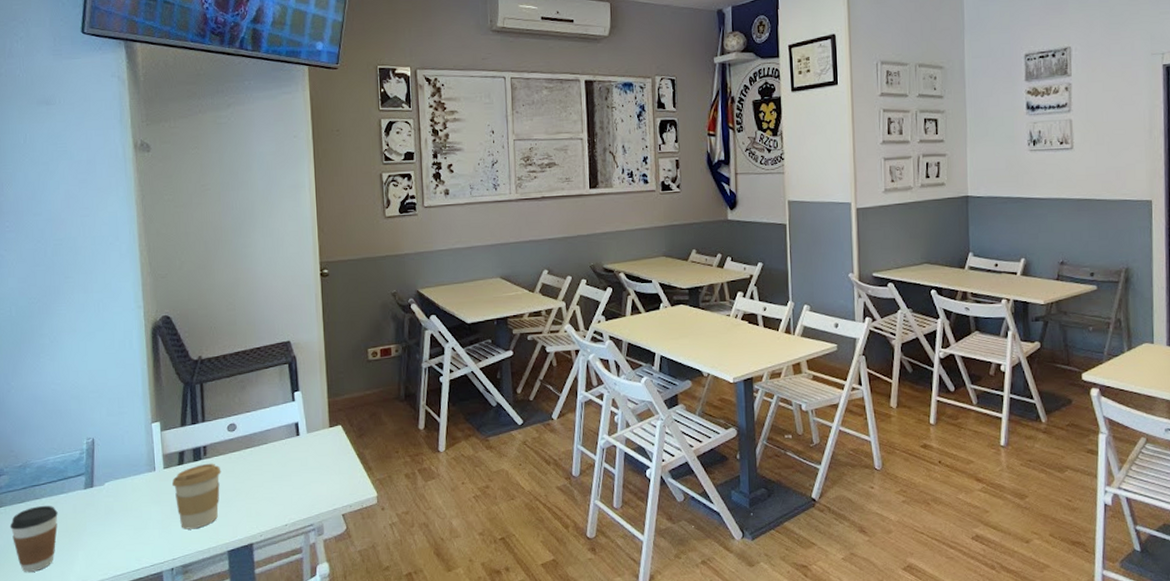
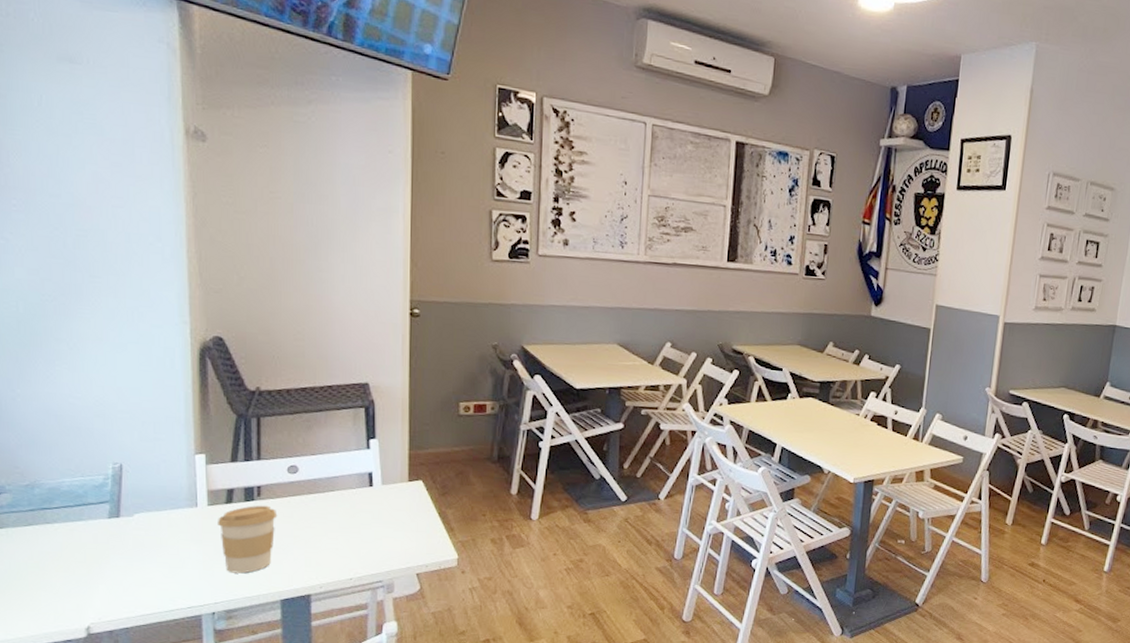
coffee cup: present [9,506,58,572] -> none [12,531,74,602]

